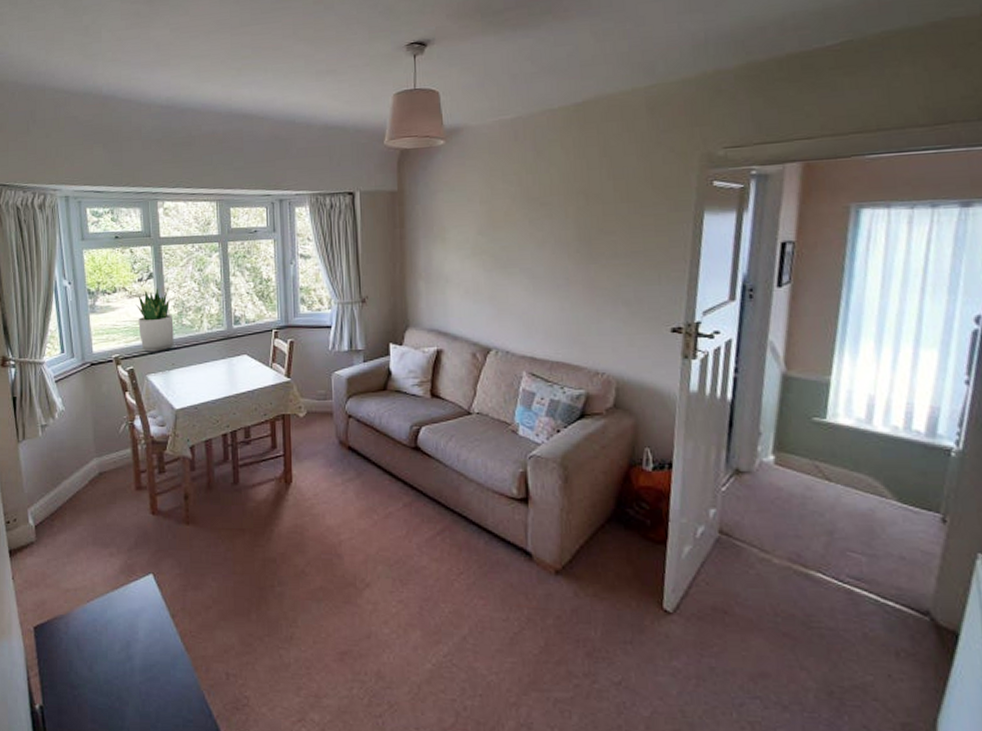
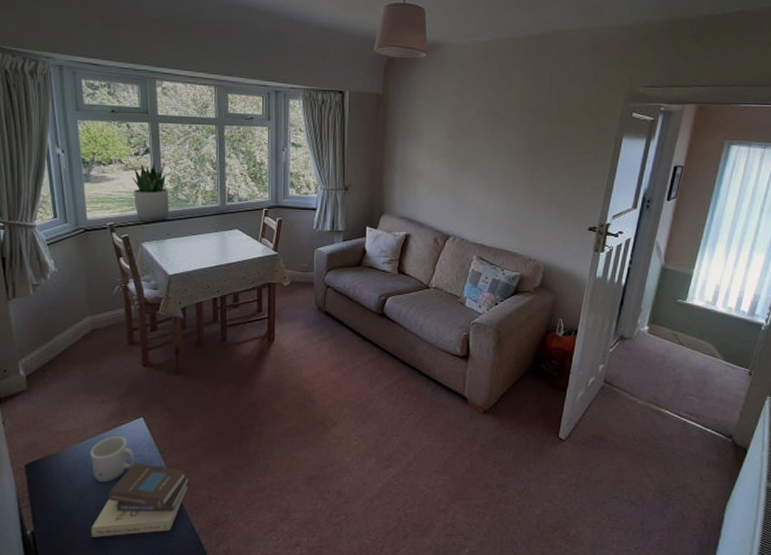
mug: none [98,596,146,651] -> present [90,436,136,483]
books: none [101,628,204,717] -> present [91,463,189,537]

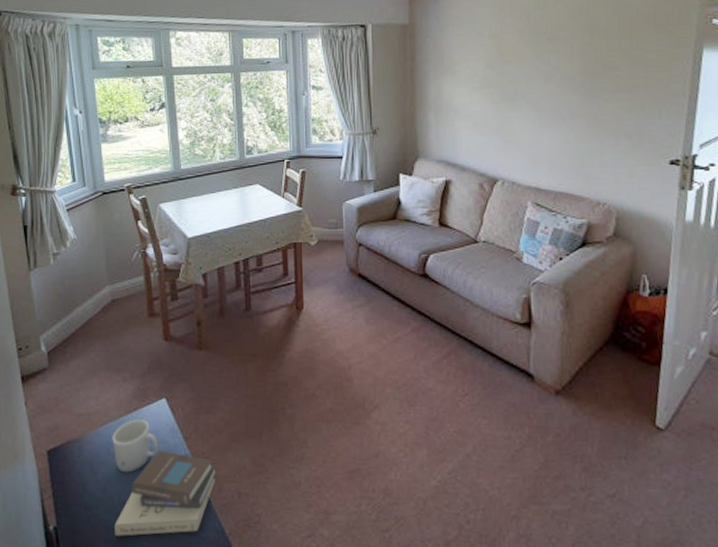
planter: present [131,161,169,222] -> none [147,115,187,181]

